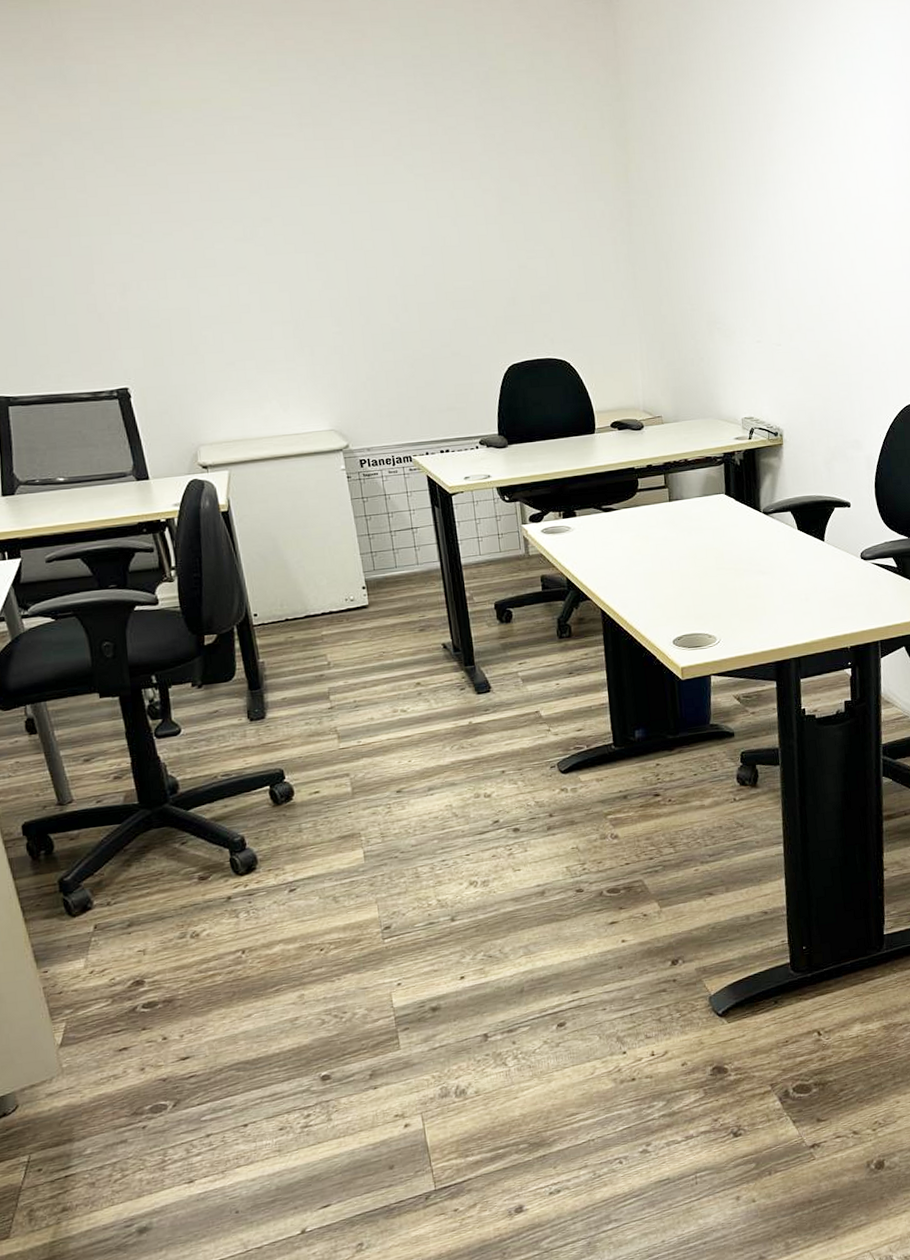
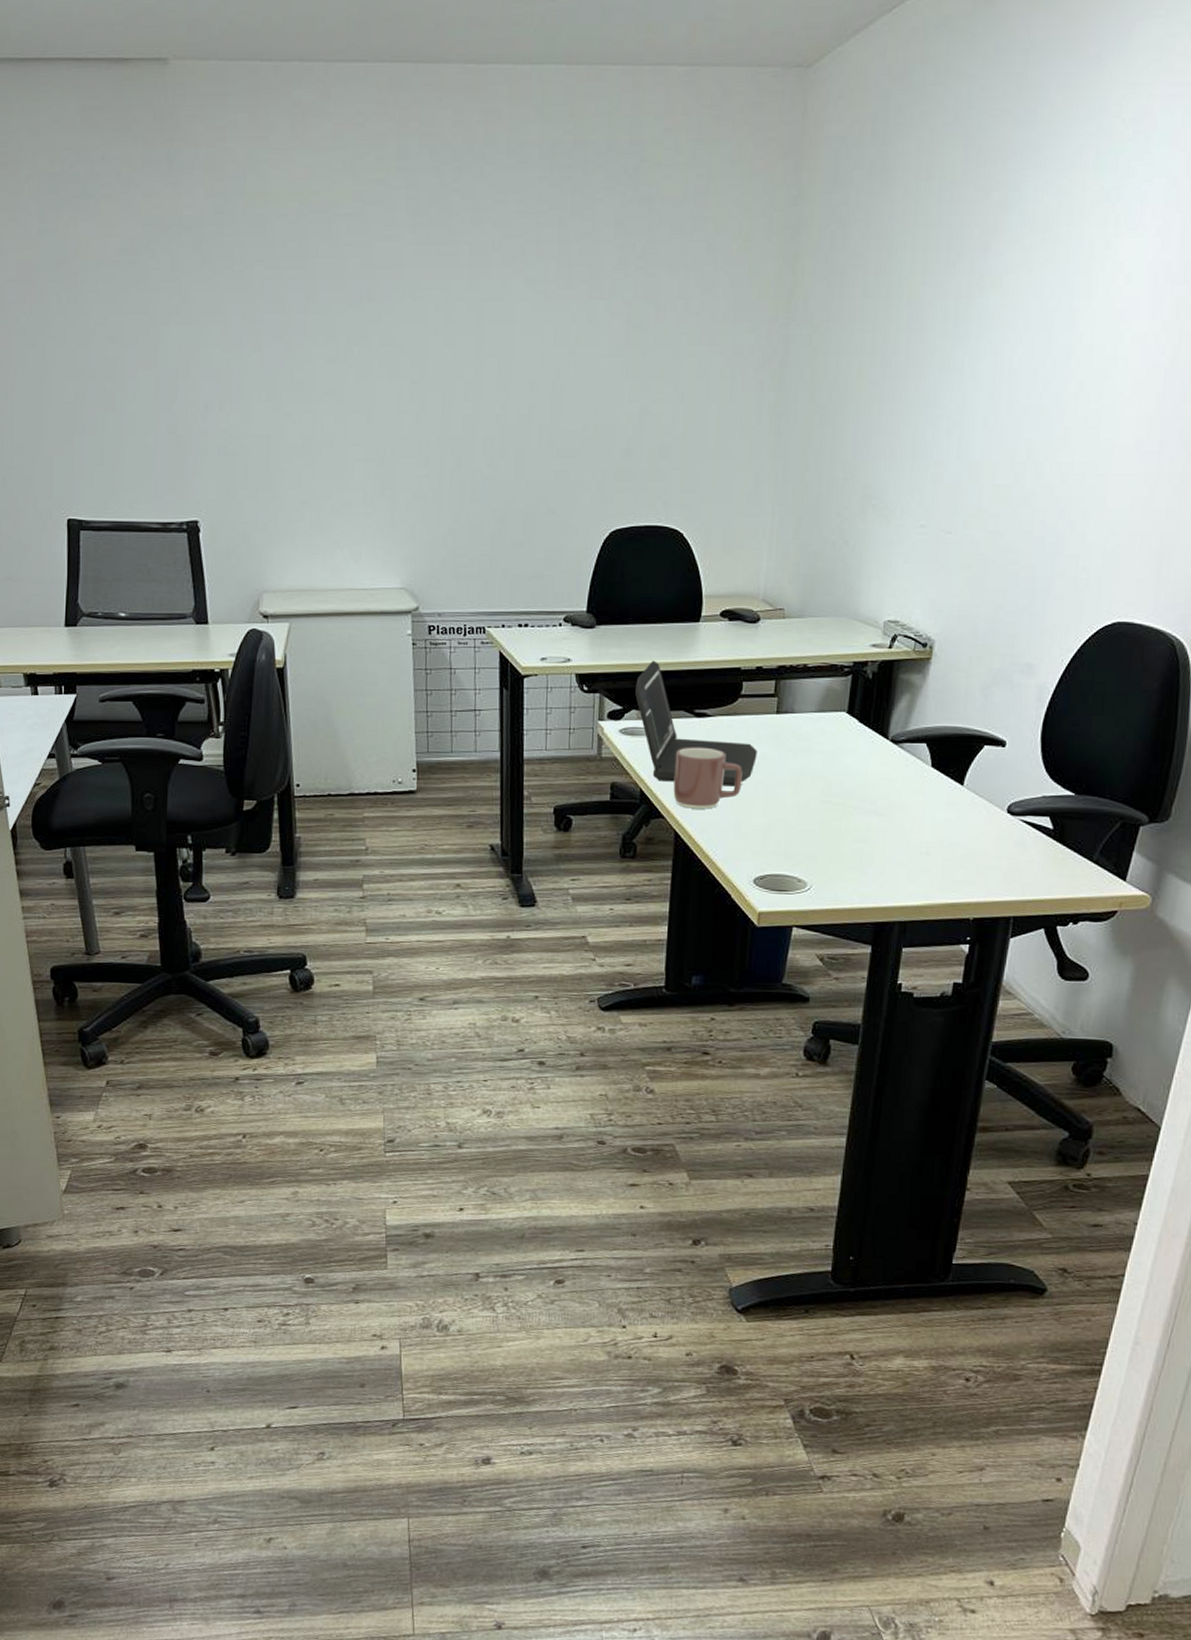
laptop: none [549,469,659,569] -> present [635,660,757,787]
mug: none [591,536,651,589] -> present [673,747,742,809]

